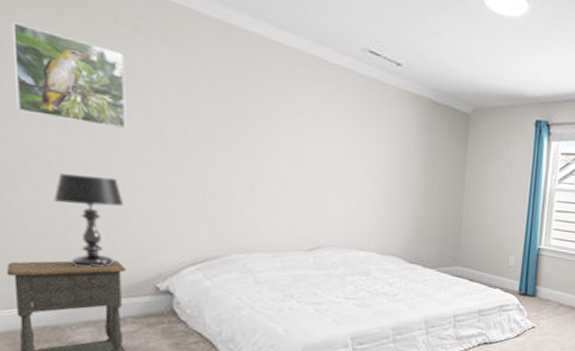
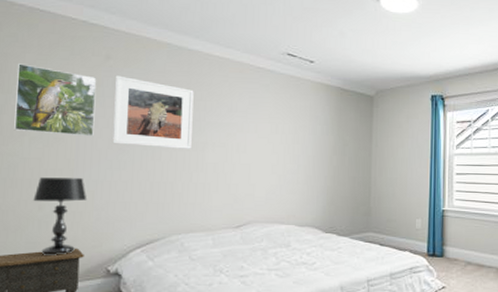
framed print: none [148,53,253,156] -> present [112,75,194,149]

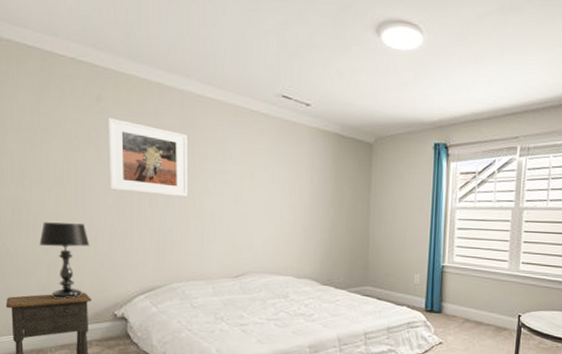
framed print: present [14,63,97,137] -> none [10,104,91,182]

